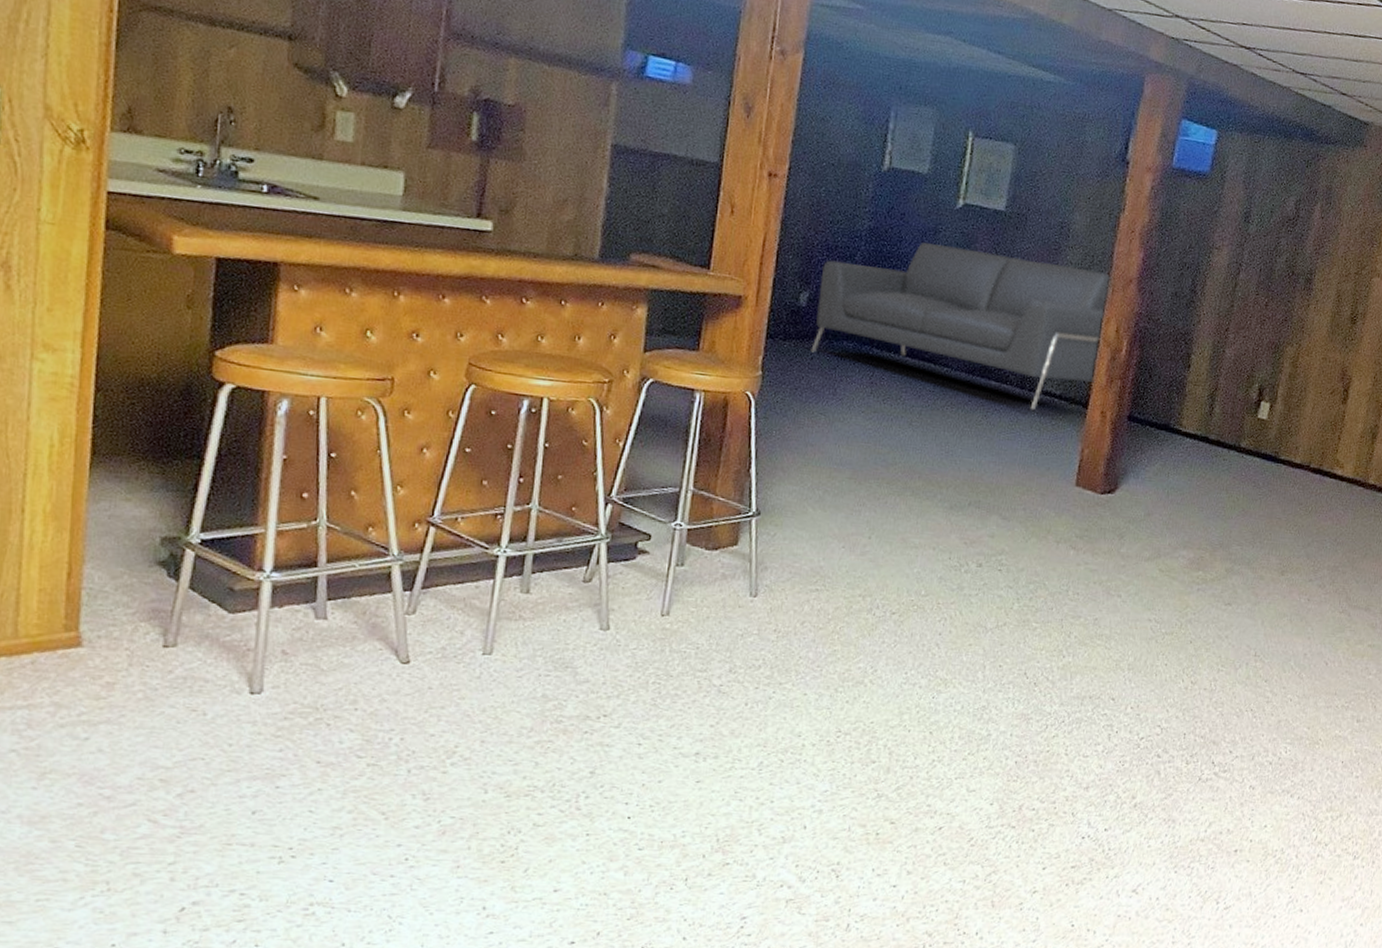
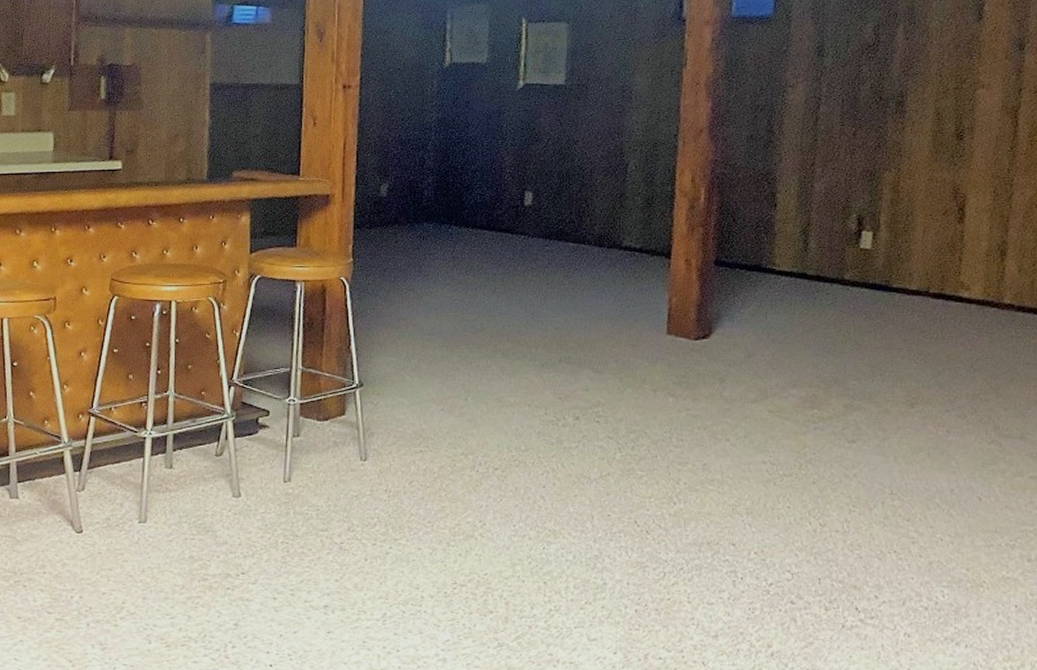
sofa: present [811,241,1112,411] -> none [395,123,681,266]

